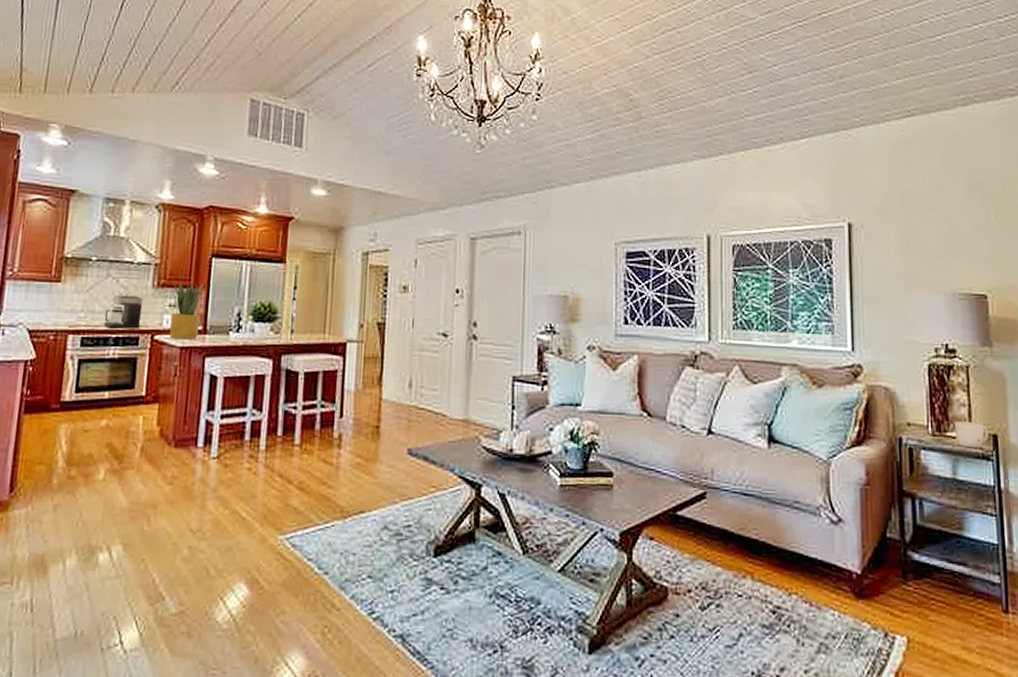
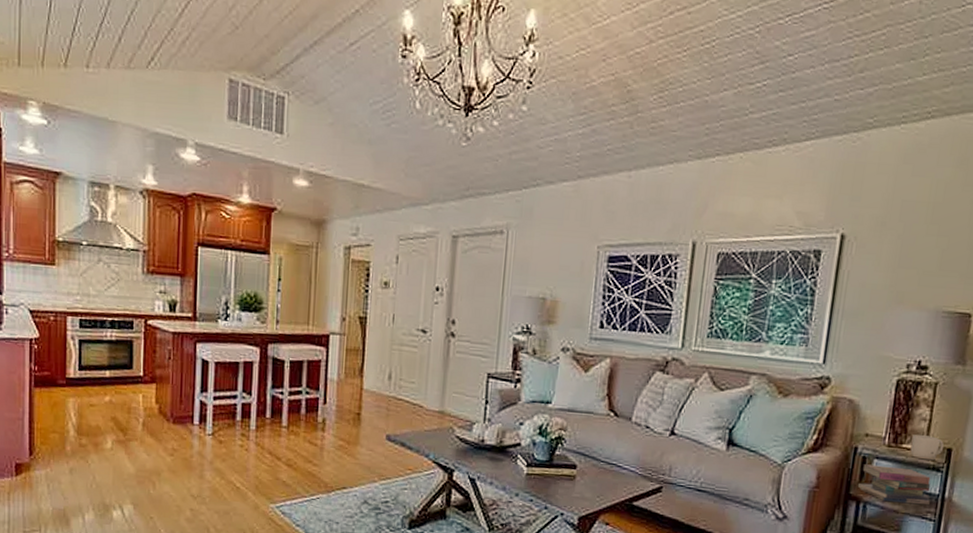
coffee maker: present [103,295,143,330] -> none [99,280,135,314]
planter: present [169,280,204,340] -> none [161,268,191,326]
books: none [909,456,987,499] -> present [857,464,931,506]

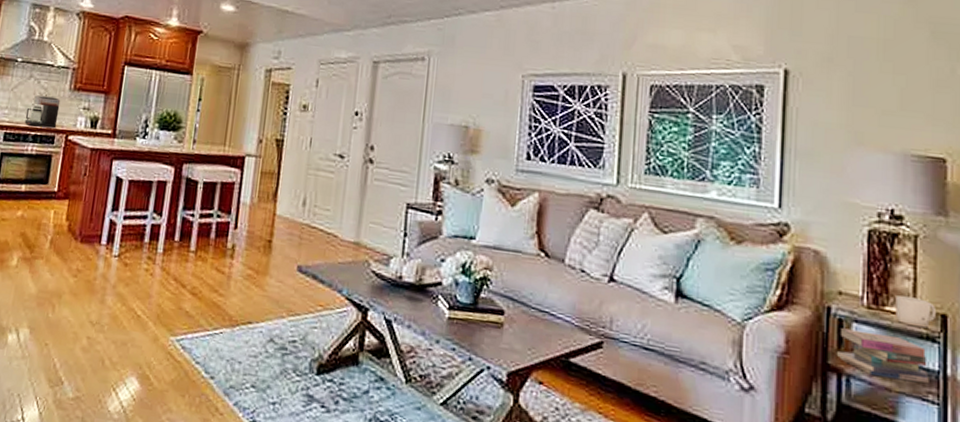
coffee maker: none [99,280,135,314] -> present [24,95,61,129]

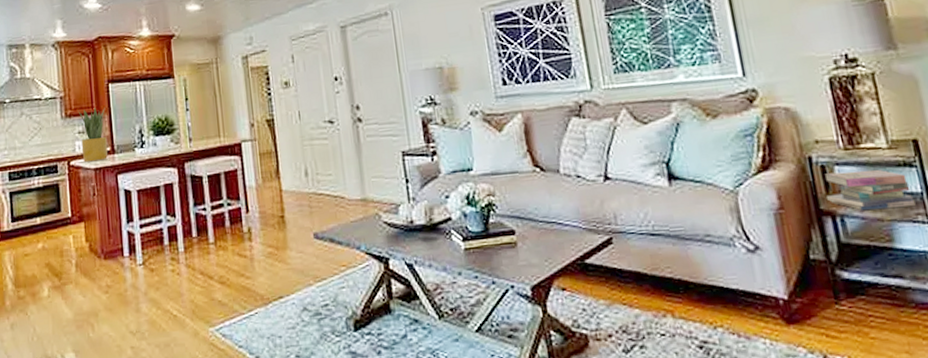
coffee maker: present [24,95,61,129] -> none [24,128,57,162]
planter: none [82,85,116,142] -> present [78,107,108,163]
mug: present [895,295,936,329] -> none [867,129,908,158]

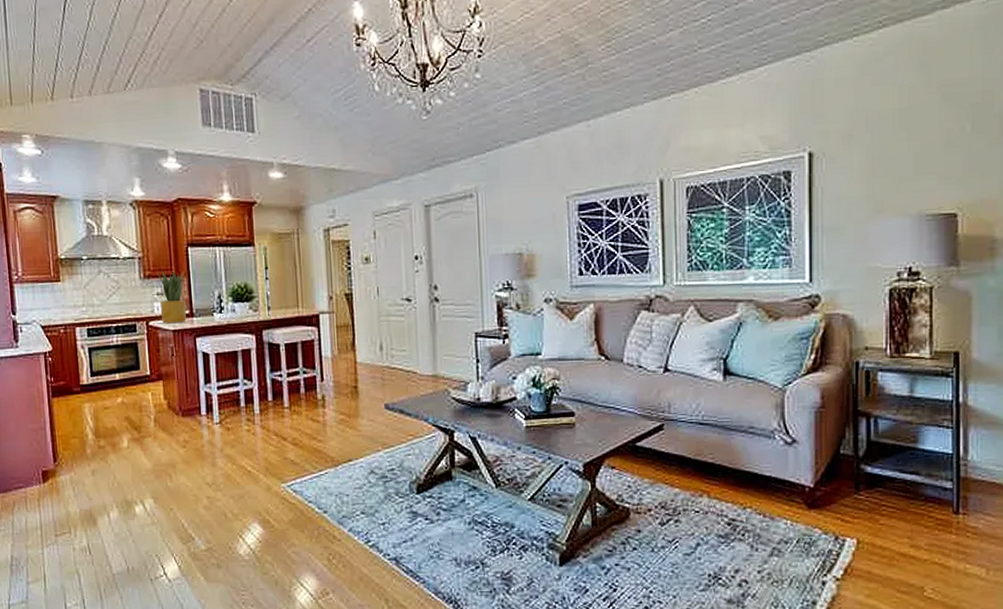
books: present [824,169,916,211] -> none [864,377,944,414]

